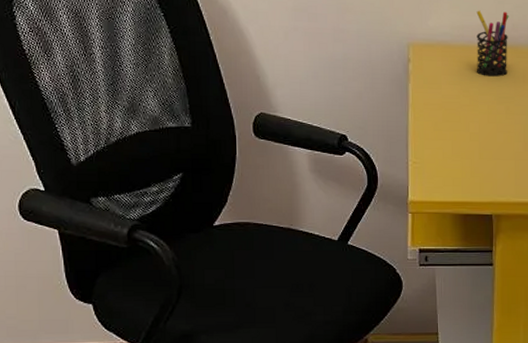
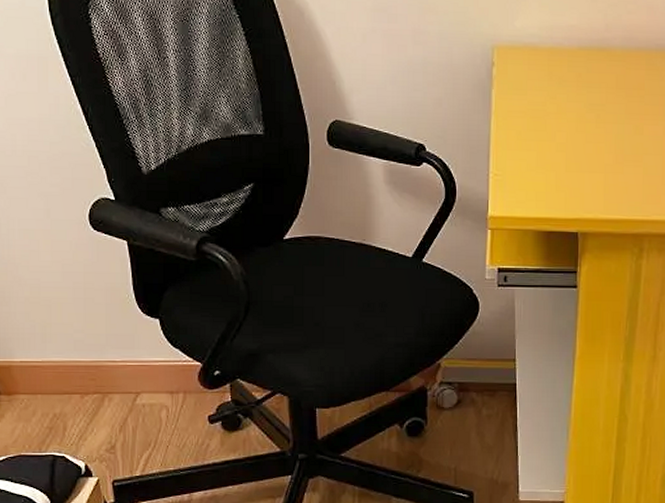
pen holder: present [476,10,509,77] -> none [566,9,603,82]

